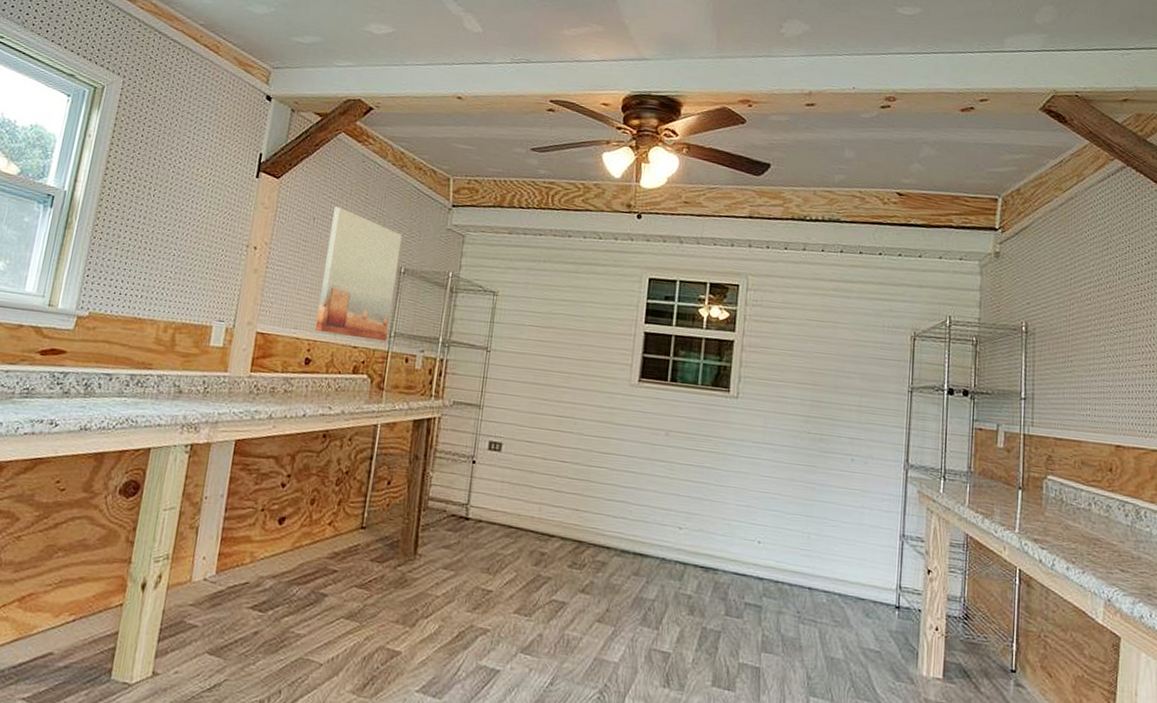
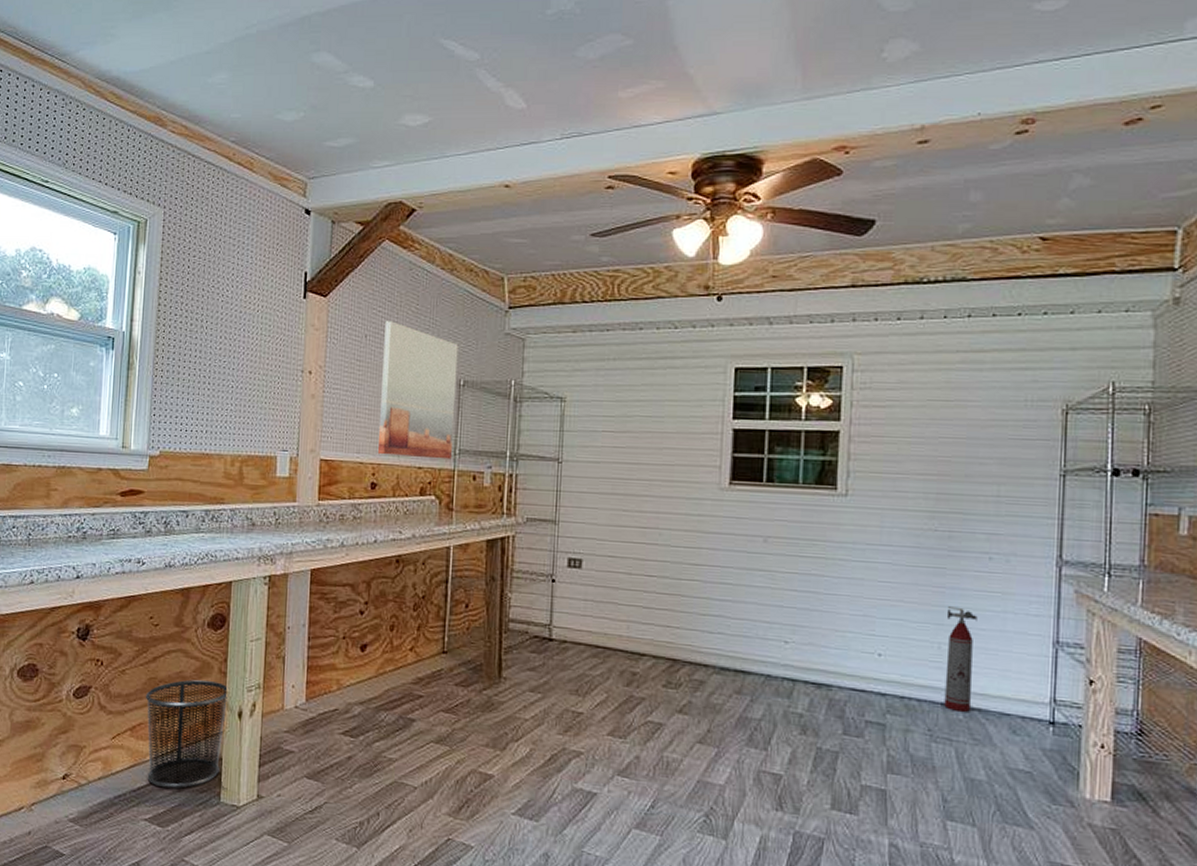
waste bin: none [31,548,135,665] -> present [145,679,229,789]
fire extinguisher: none [811,501,841,596] -> present [944,606,977,712]

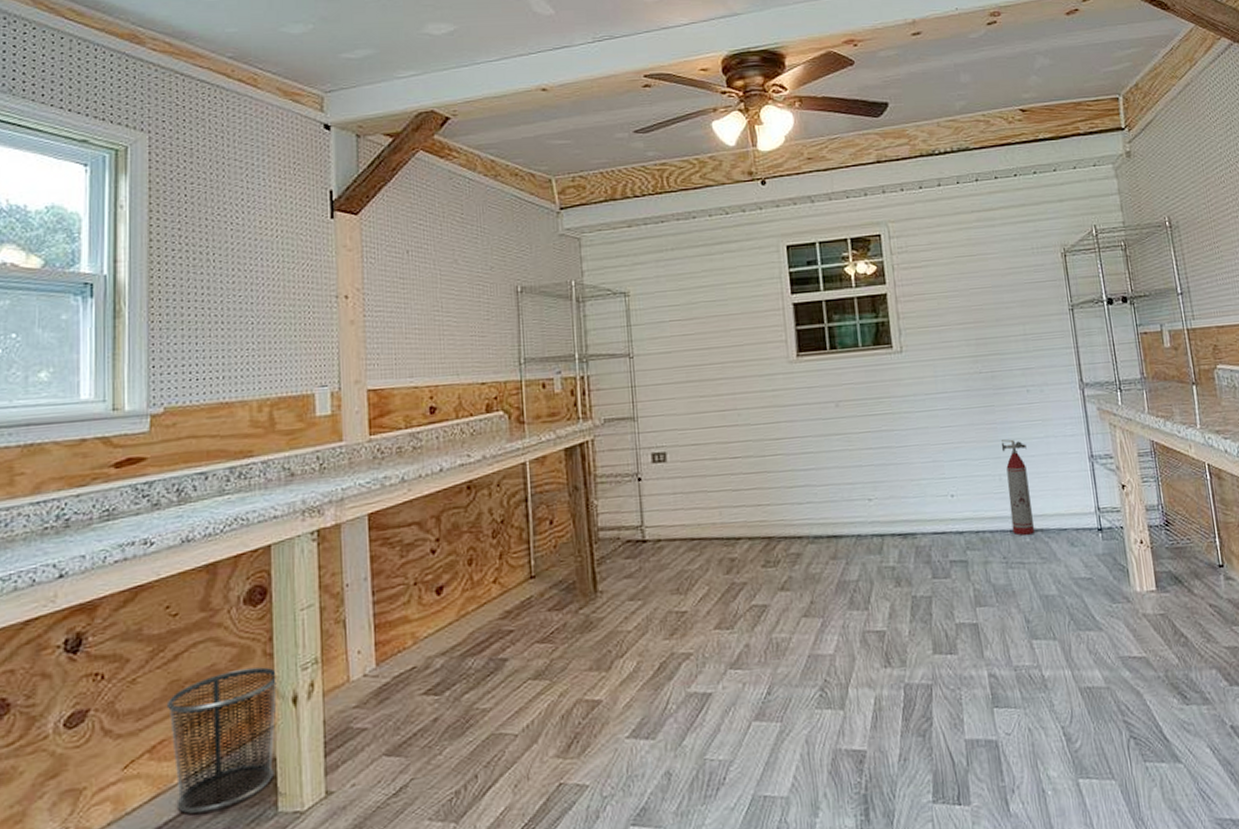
wall art: present [377,321,458,460] -> none [428,233,517,376]

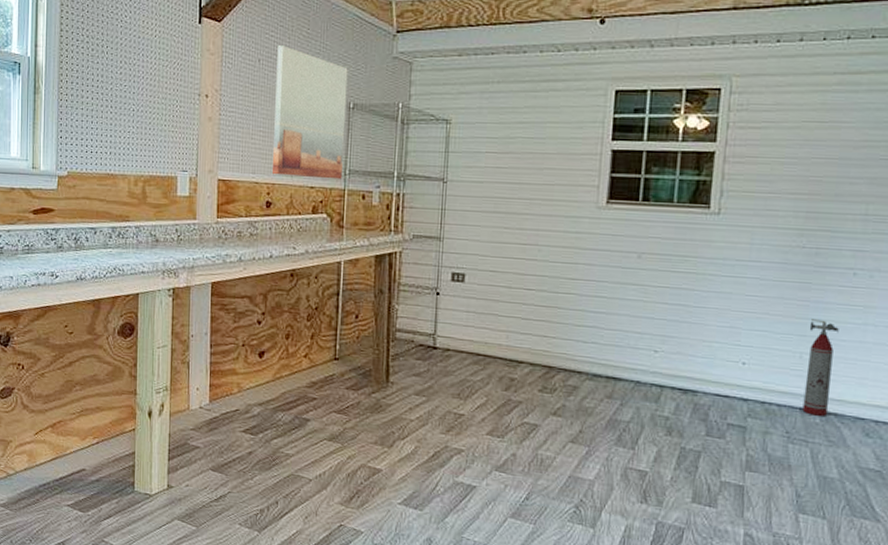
waste bin: present [166,667,278,814] -> none [63,382,139,479]
wall art: none [428,233,517,376] -> present [271,45,348,180]

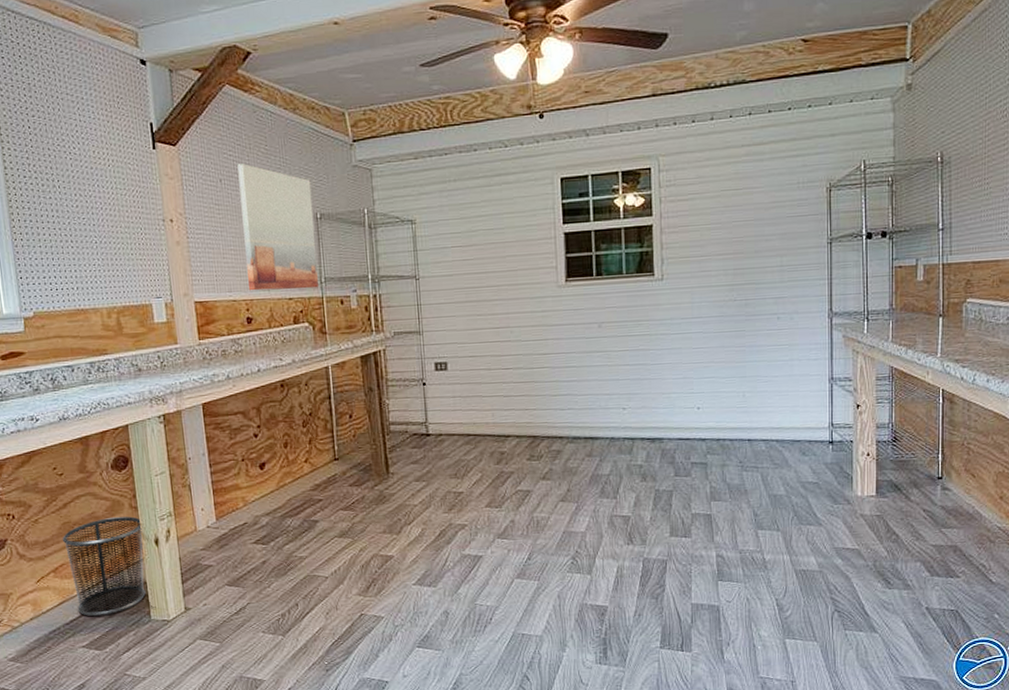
waste bin: none [63,382,139,479] -> present [62,516,146,617]
fire extinguisher: present [802,319,839,416] -> none [747,361,771,444]

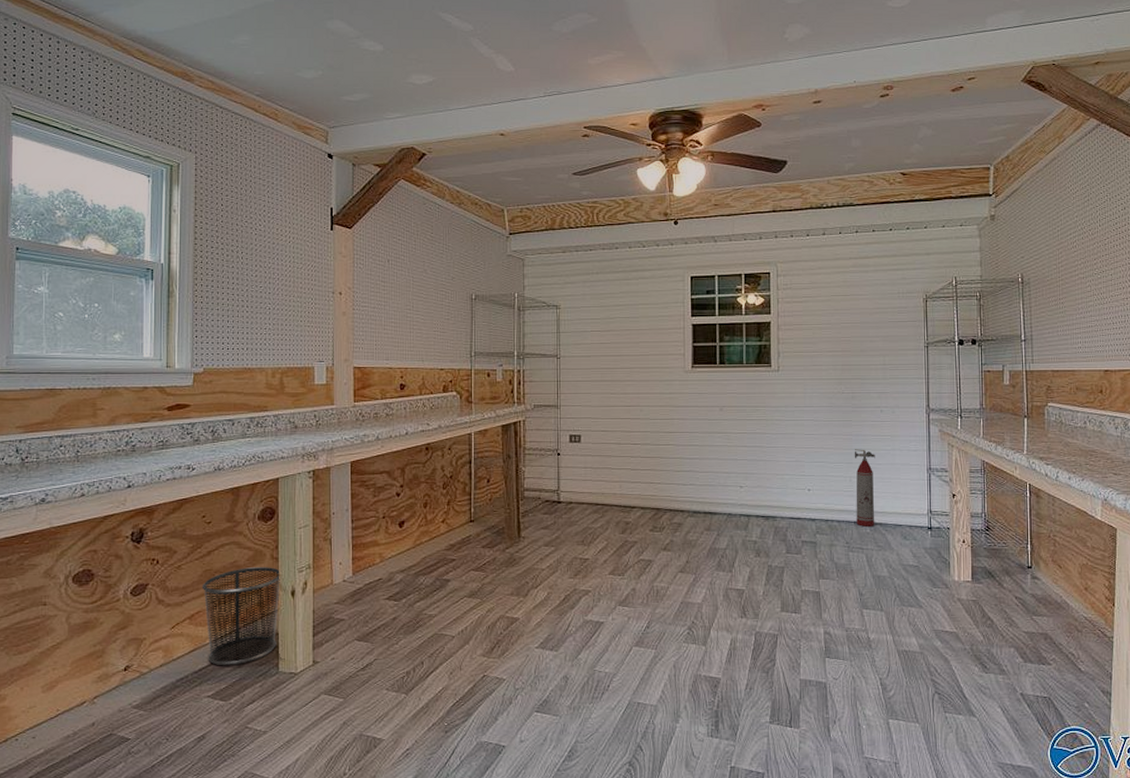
wall art: present [237,164,318,291] -> none [404,248,469,361]
fire extinguisher: none [747,361,771,444] -> present [854,449,875,527]

